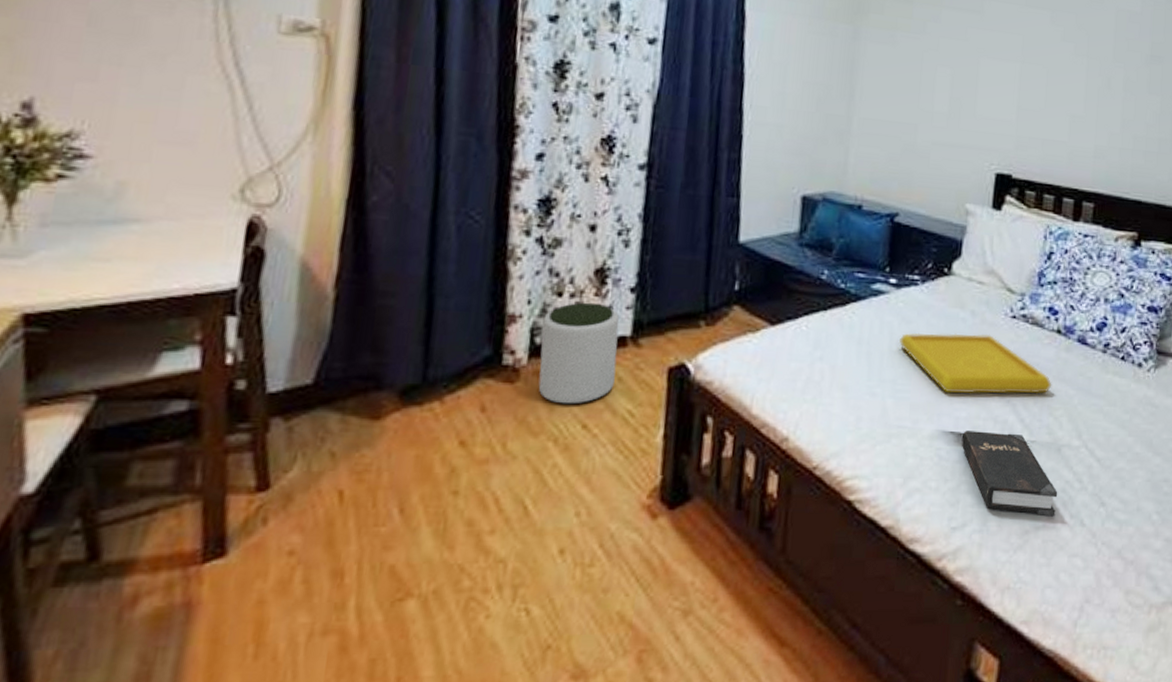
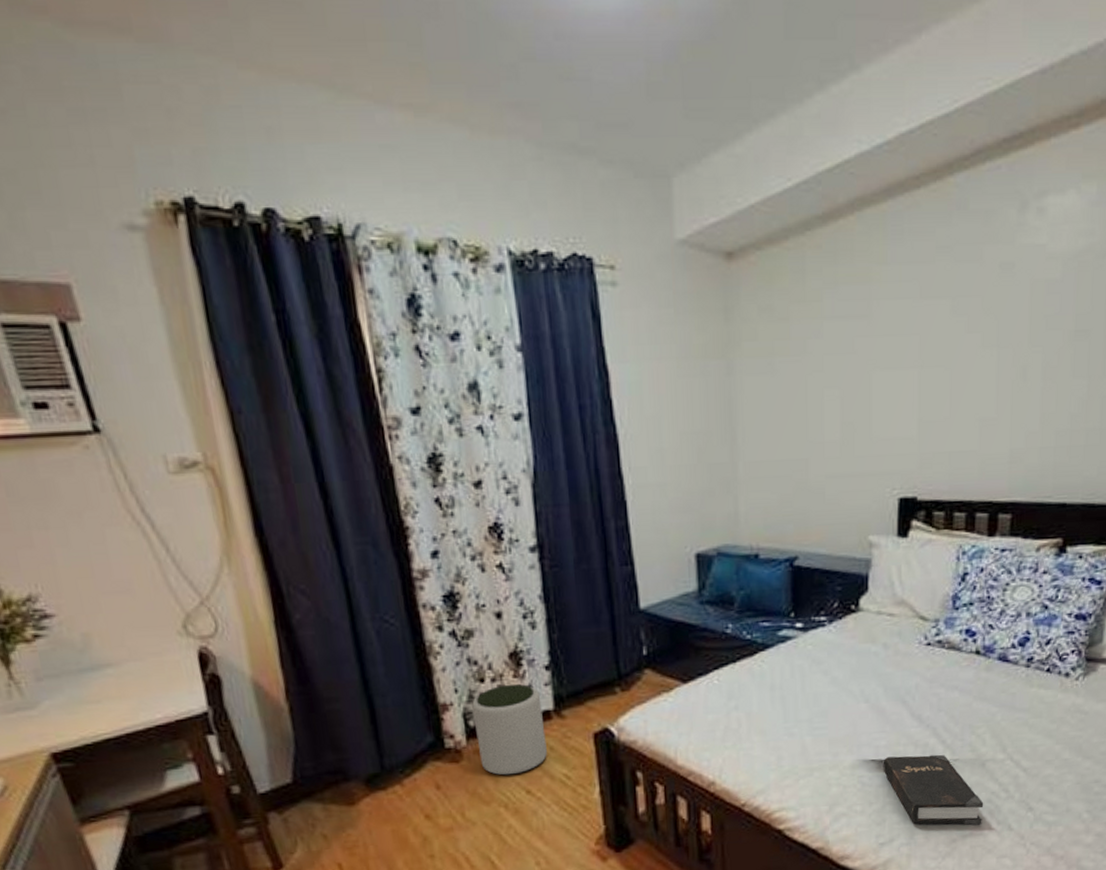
serving tray: present [899,332,1052,394] -> none [812,664,973,725]

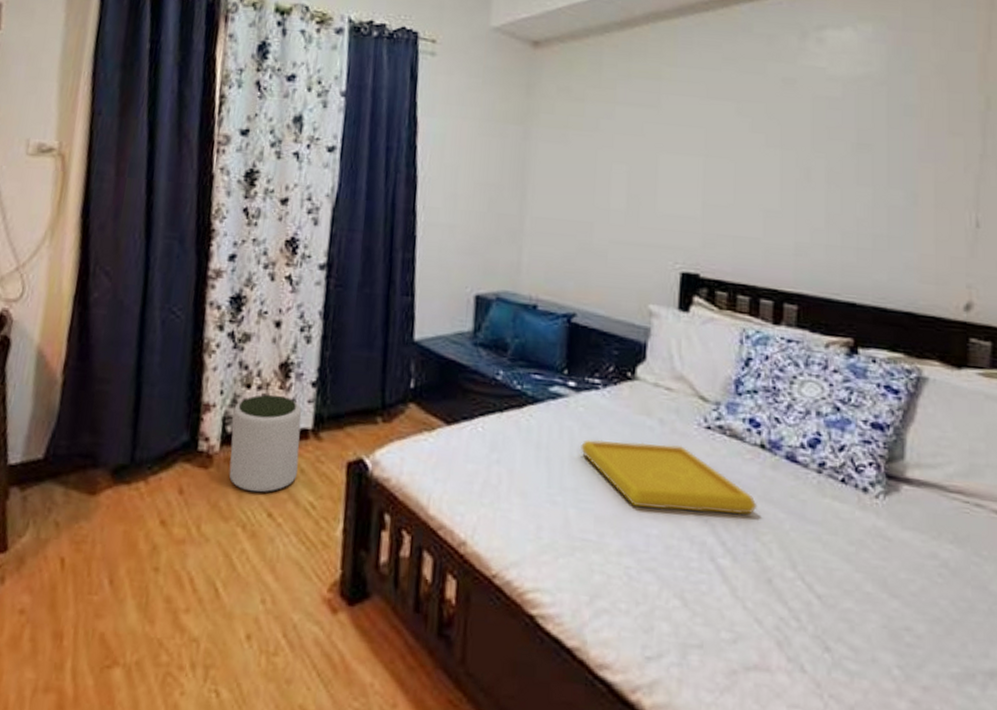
serving tray: none [812,664,973,725] -> present [581,439,757,515]
hardback book: present [884,754,984,825] -> none [654,550,771,658]

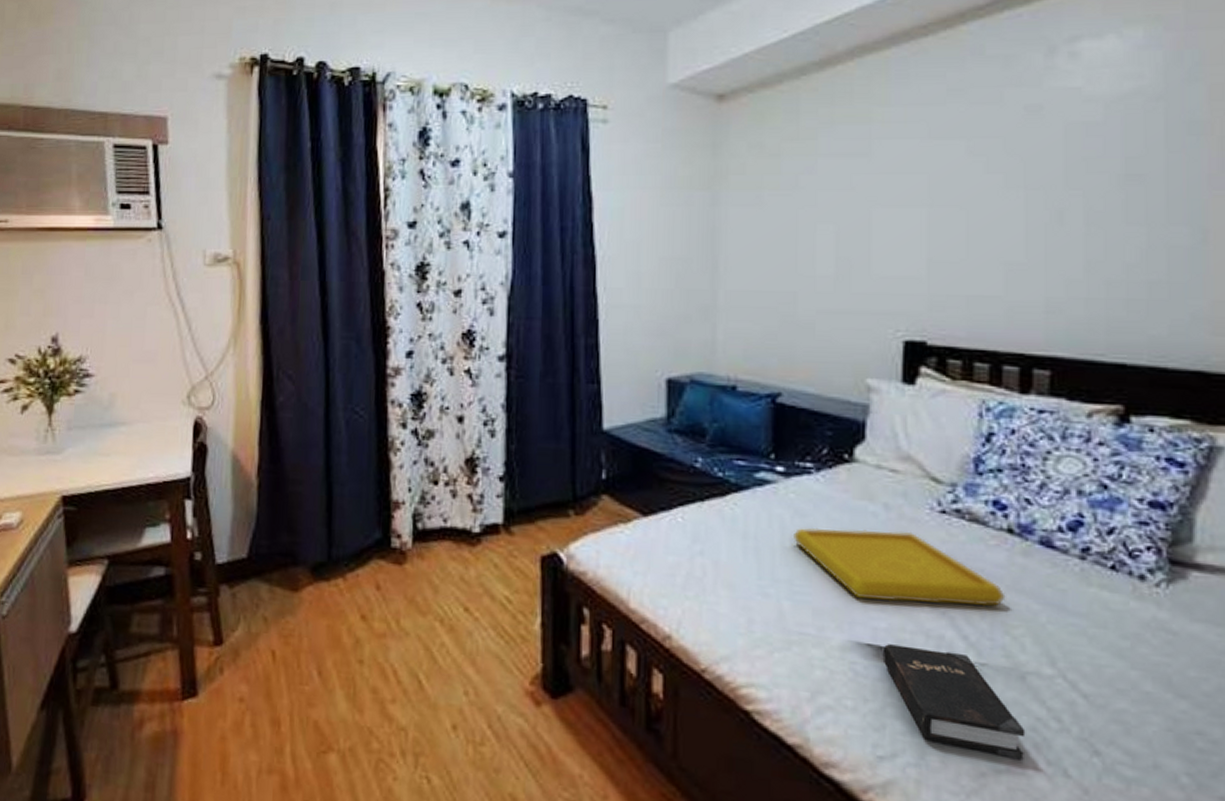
plant pot: present [229,394,302,493] -> none [422,490,492,588]
hardback book: none [654,550,771,658] -> present [884,644,1026,761]

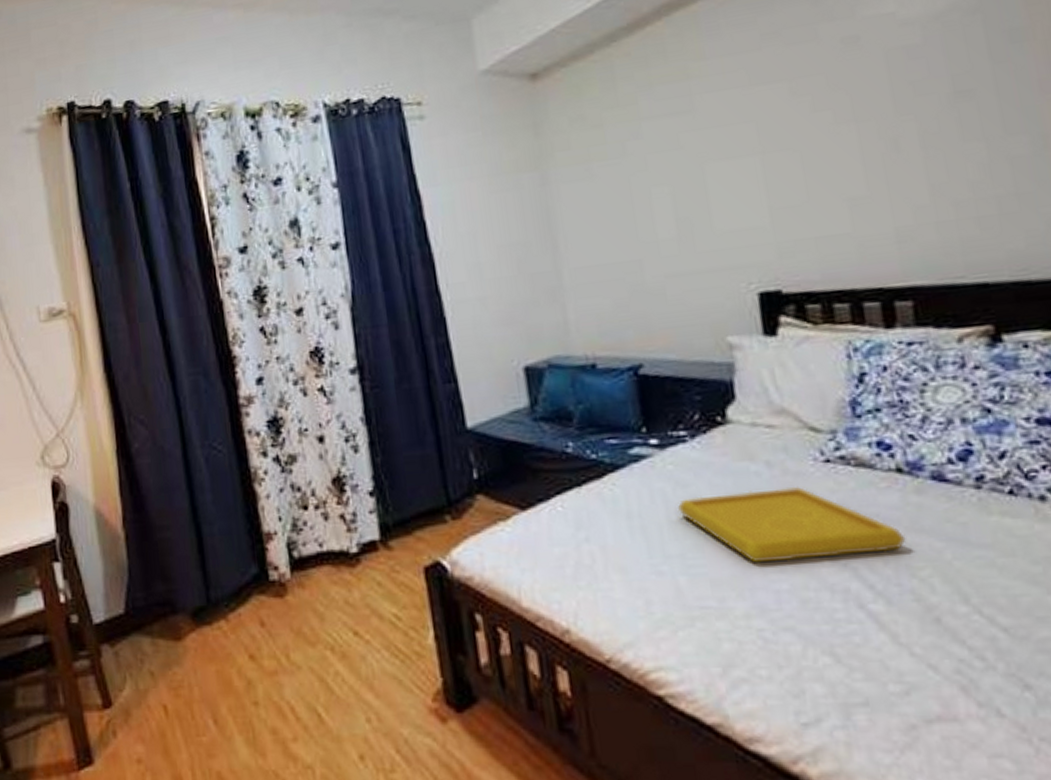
hardback book: present [884,644,1026,761] -> none [789,604,953,706]

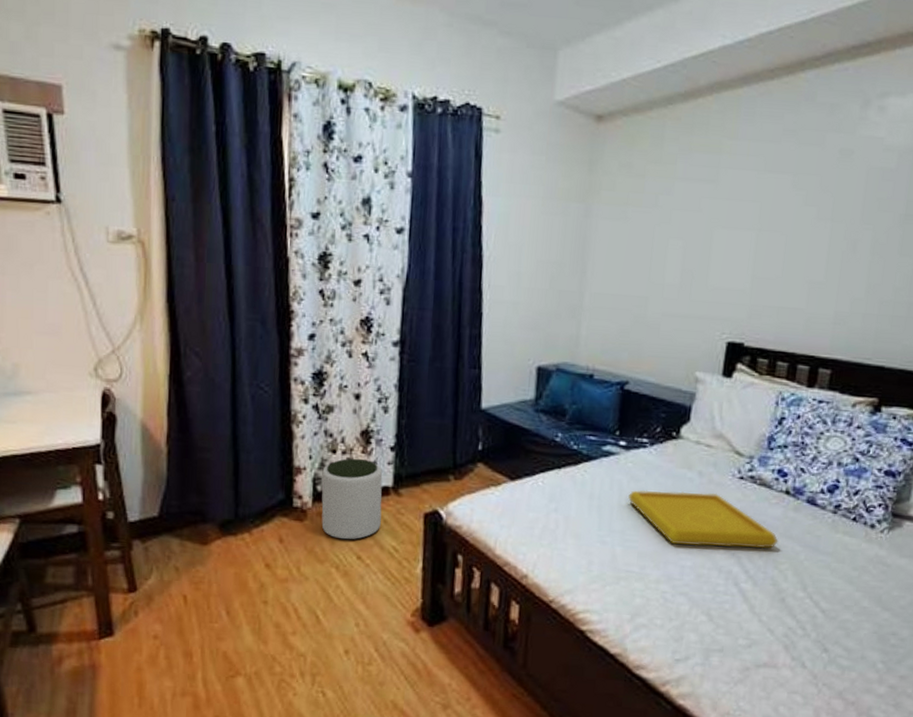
plant pot: none [295,511,375,613] -> present [321,458,383,540]

